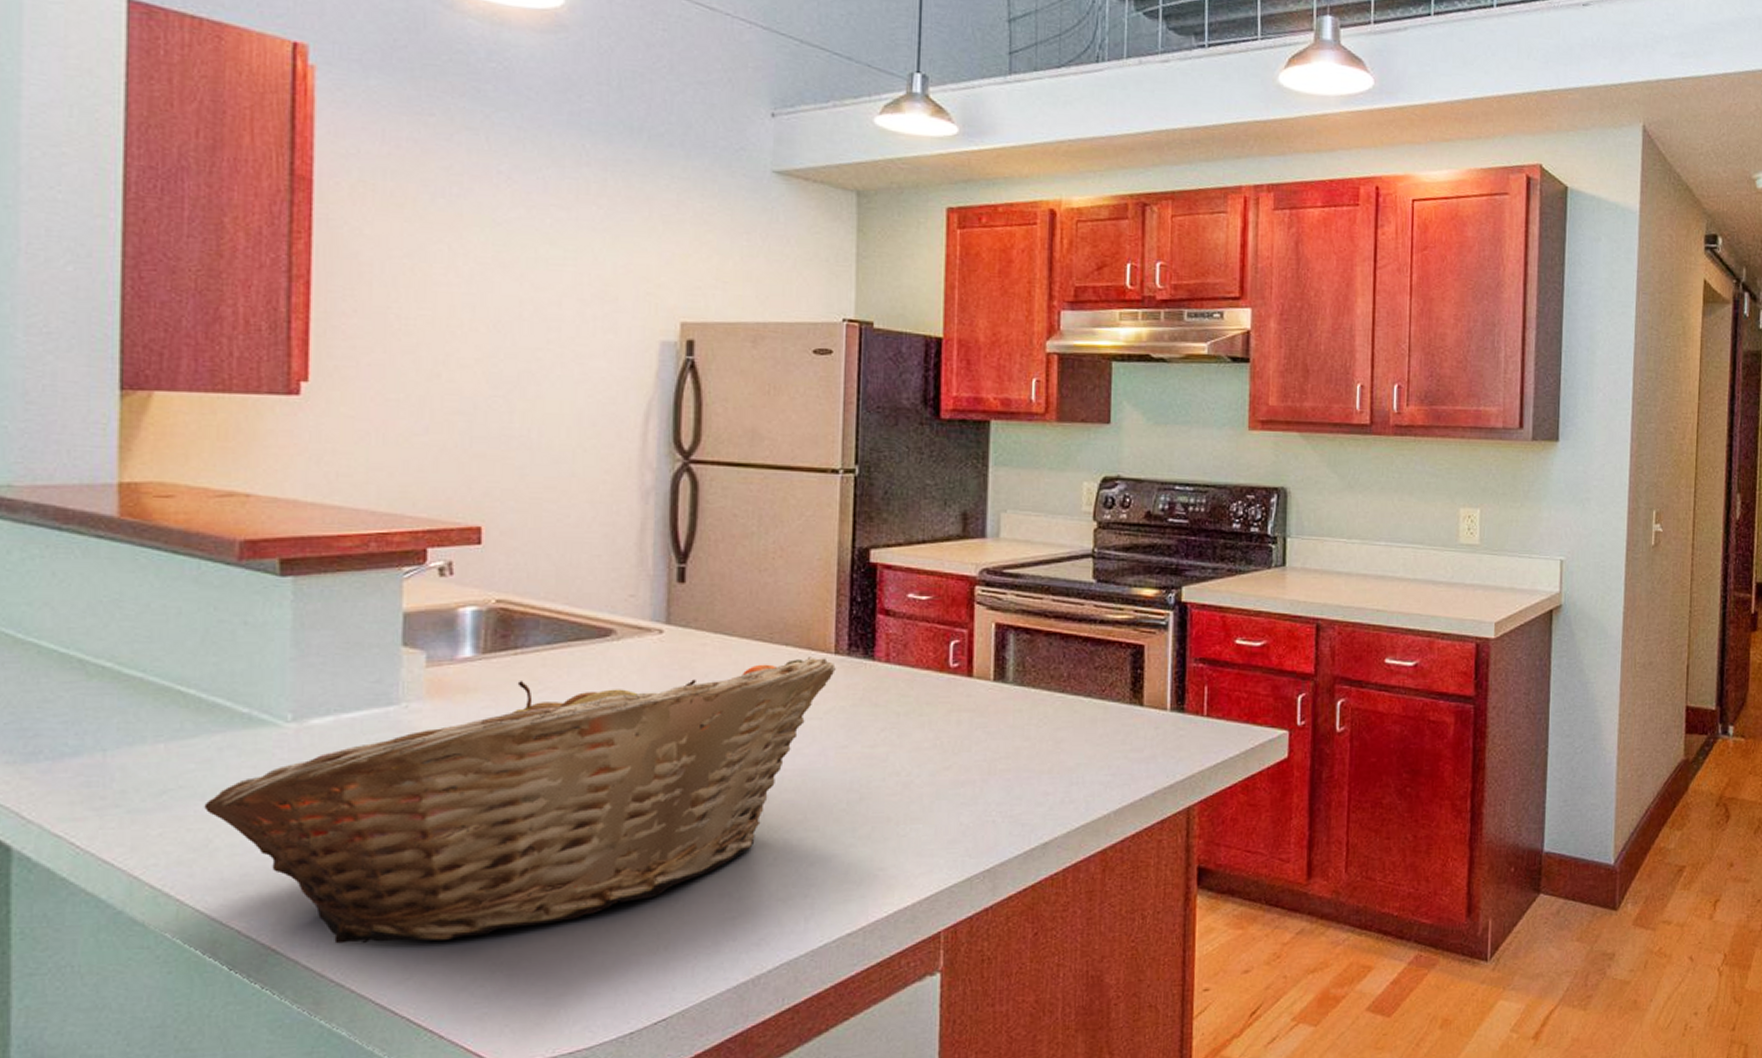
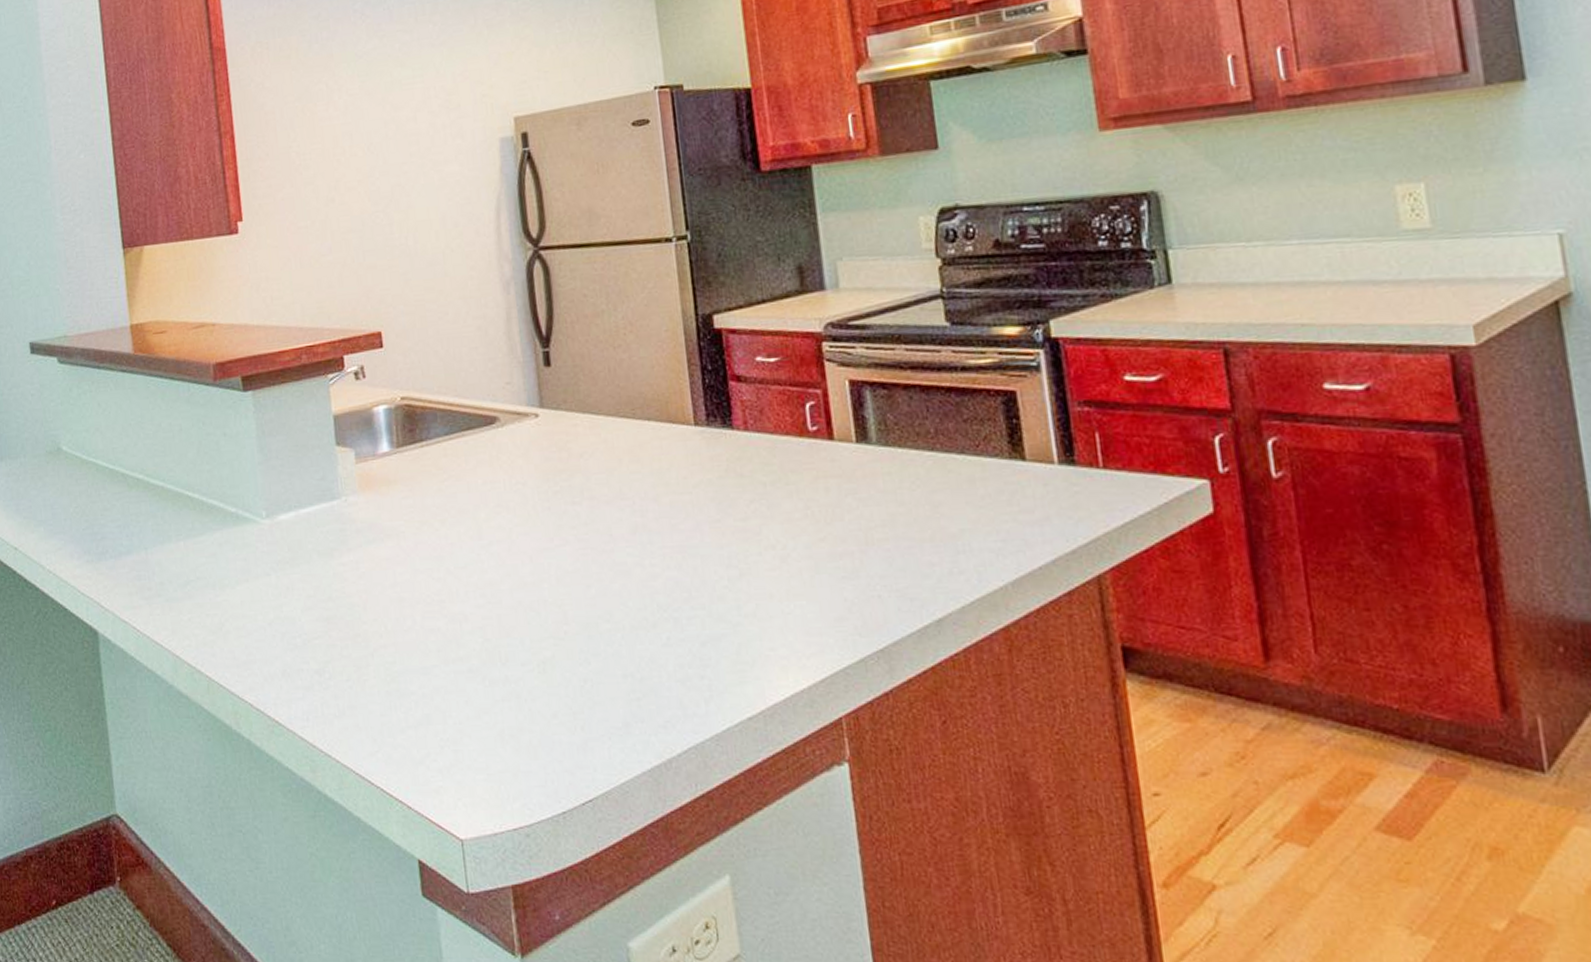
fruit basket: present [204,656,836,944] -> none [215,430,698,717]

